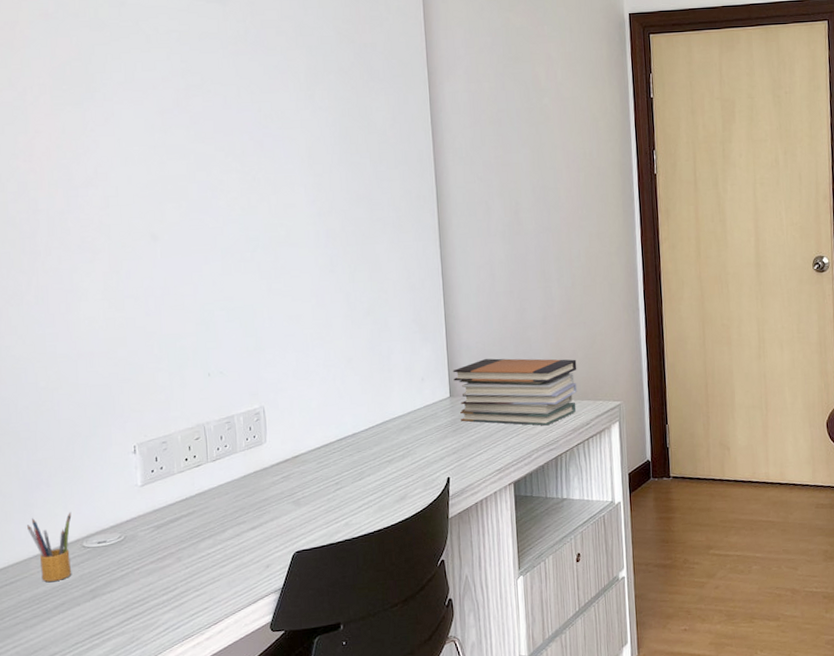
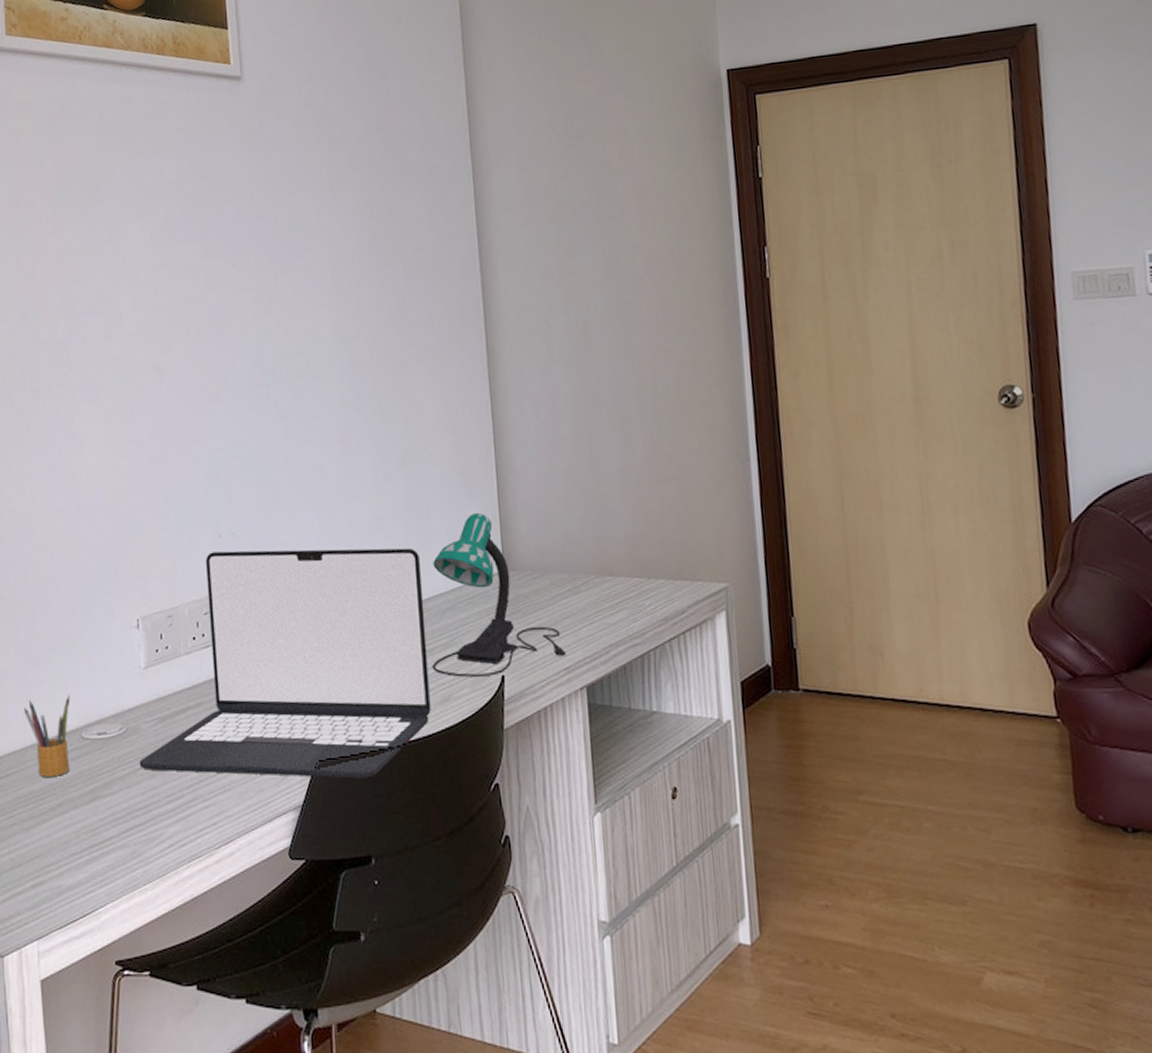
laptop: none [136,381,390,570] -> present [139,548,431,779]
desk lamp: none [392,352,499,481] -> present [432,512,567,677]
book stack: present [453,358,578,426] -> none [507,522,669,613]

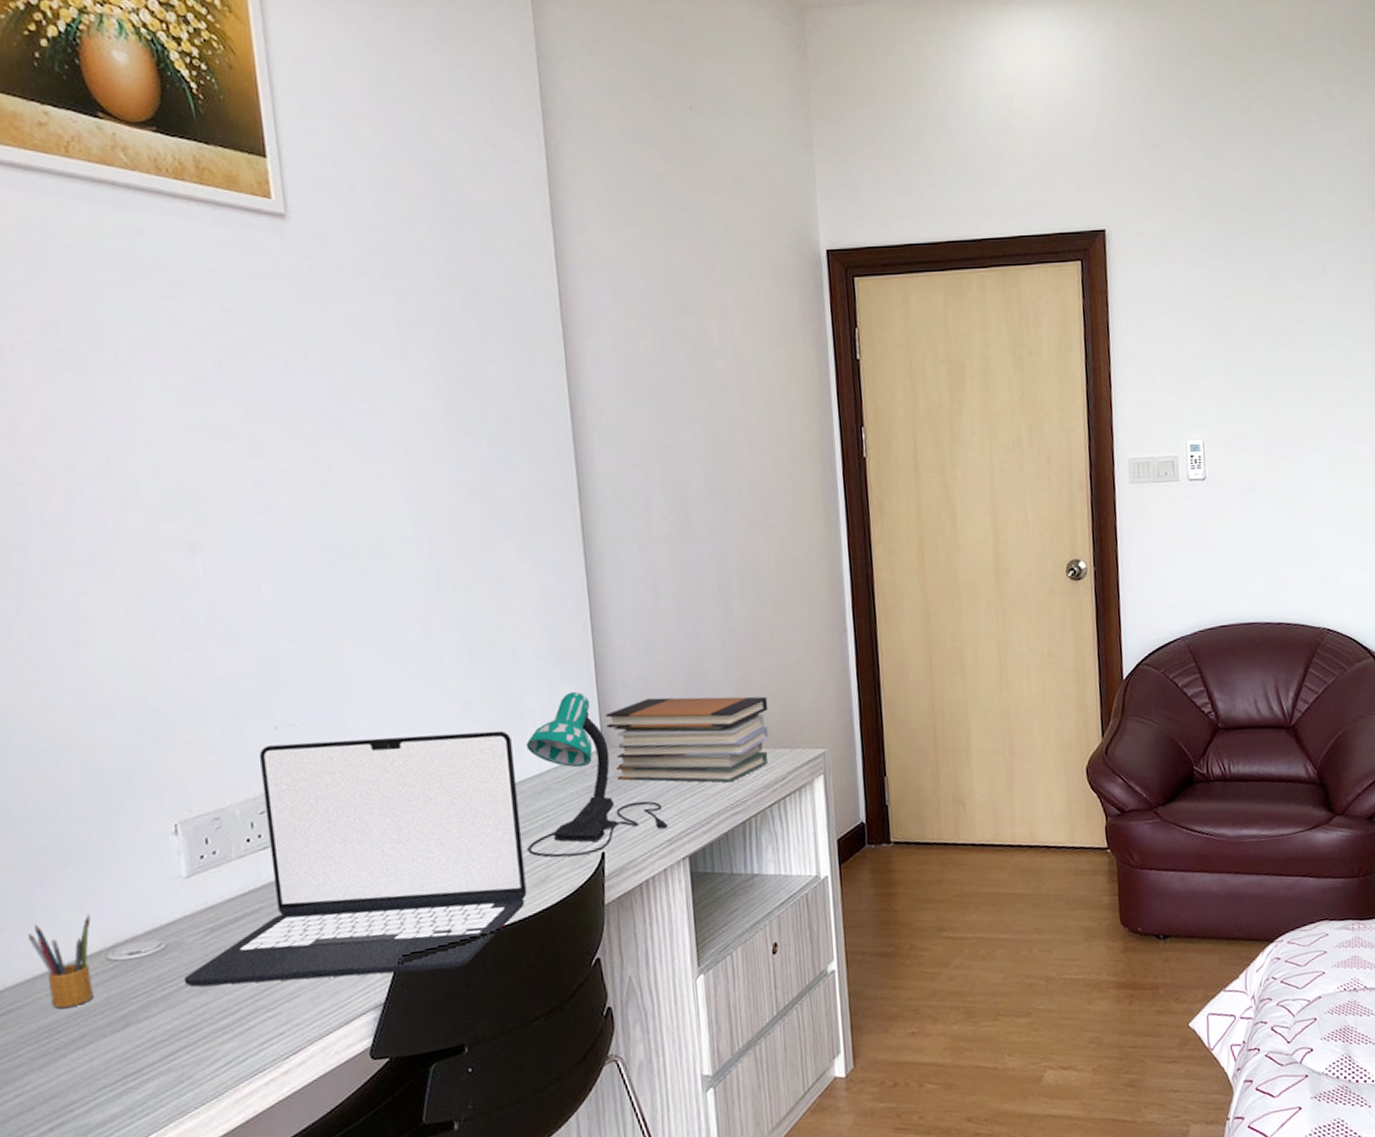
book stack: none [507,522,669,613] -> present [605,696,770,783]

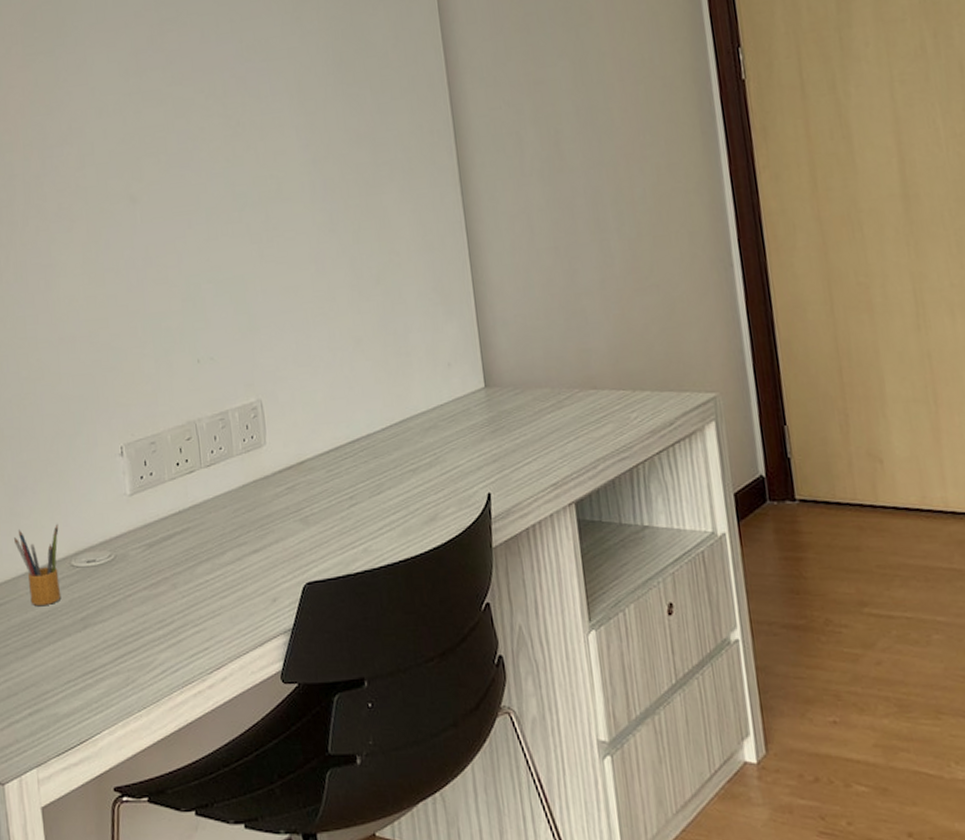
laptop: present [183,730,527,987] -> none [128,367,418,601]
desk lamp: present [526,691,669,858] -> none [413,329,553,496]
book stack: present [605,696,770,783] -> none [487,335,654,426]

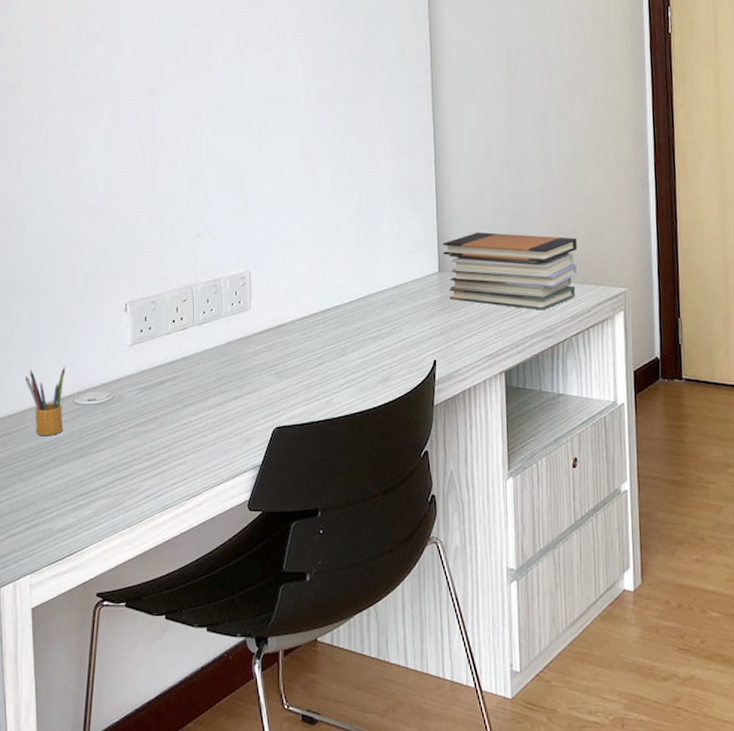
book stack: none [487,335,654,426] -> present [443,232,578,310]

